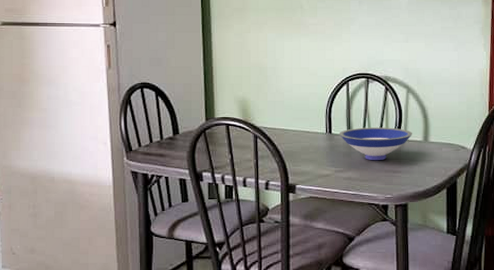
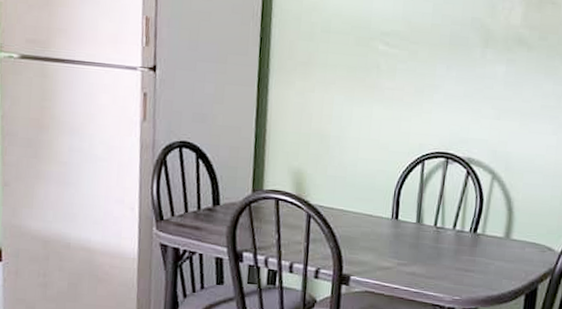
bowl: present [339,127,412,161] -> none [406,215,493,256]

